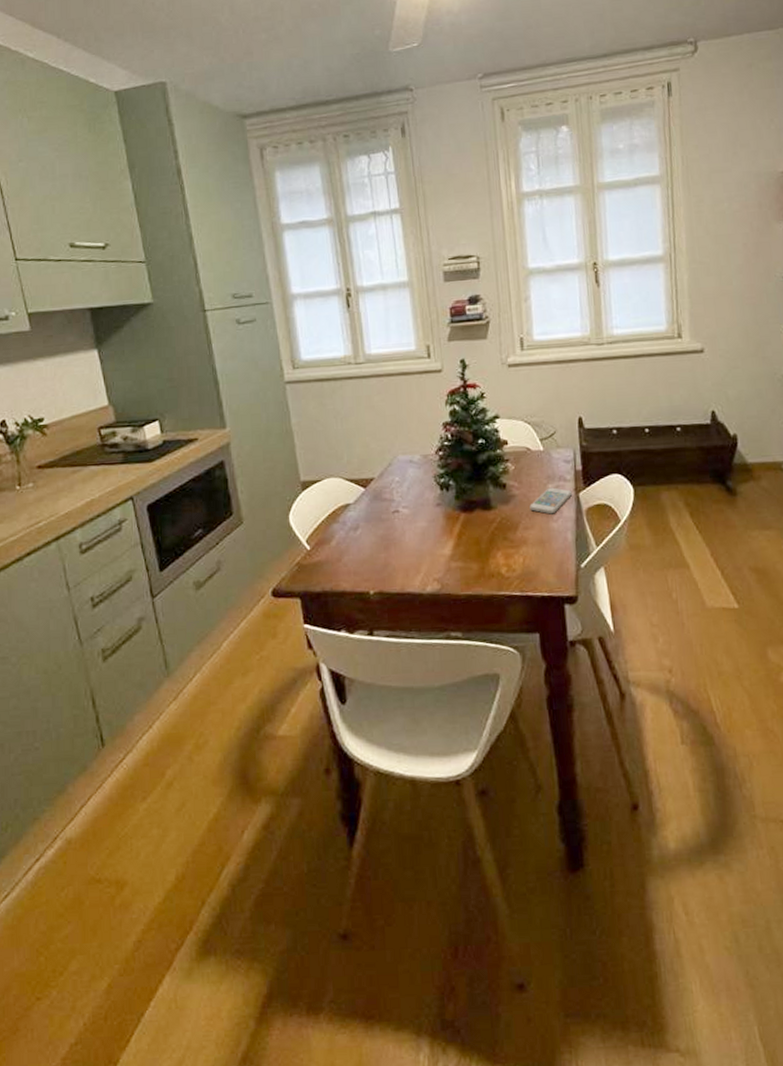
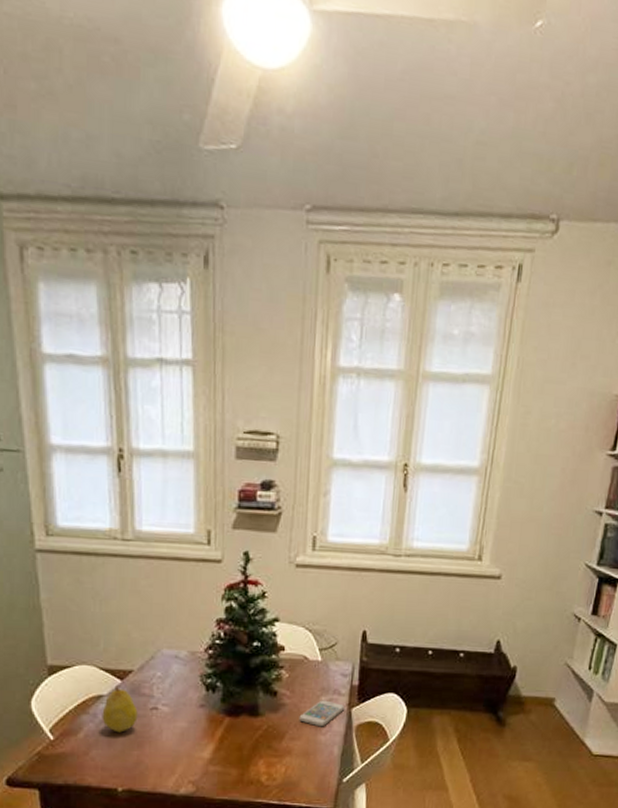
fruit: none [350,493,382,538] -> present [102,685,138,733]

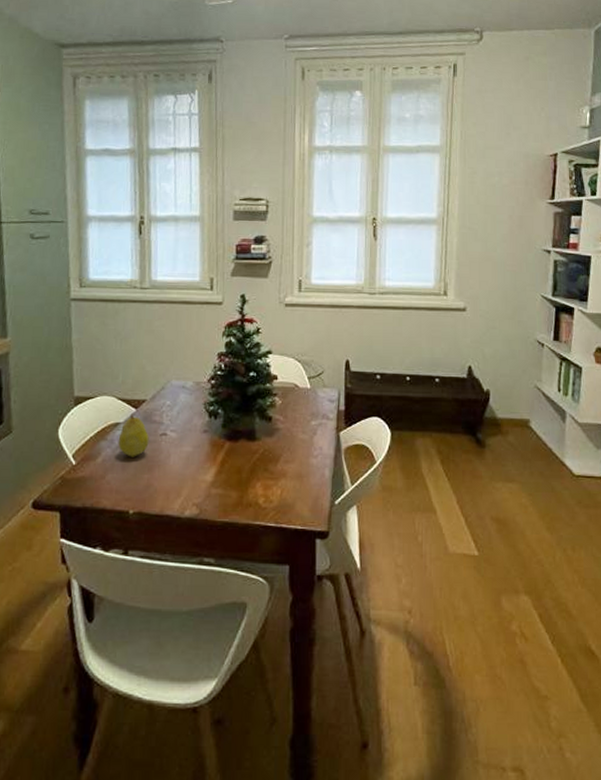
smartphone: present [299,700,344,727] -> none [292,424,333,450]

